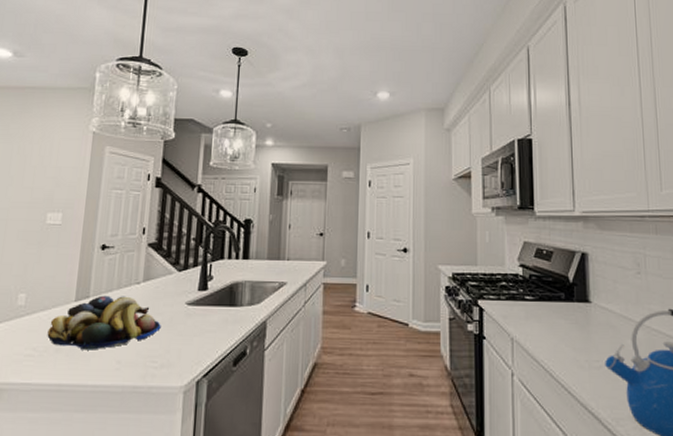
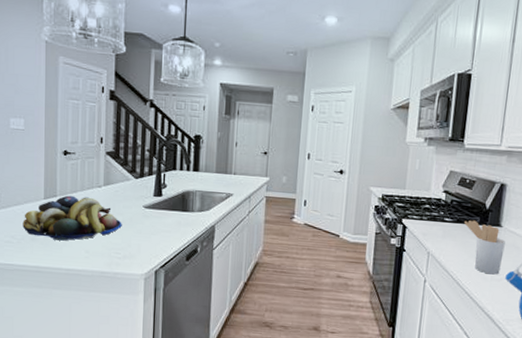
utensil holder: none [548,296,598,362] -> present [464,220,505,275]

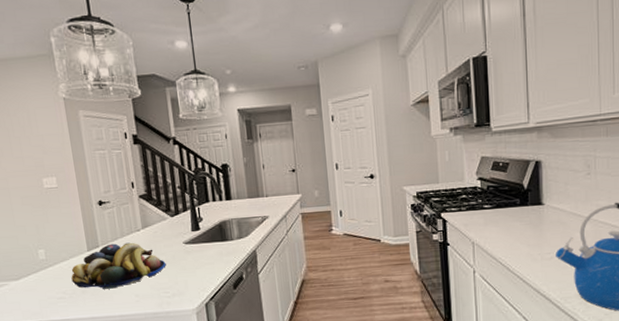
utensil holder: present [464,220,505,275] -> none [505,202,550,255]

